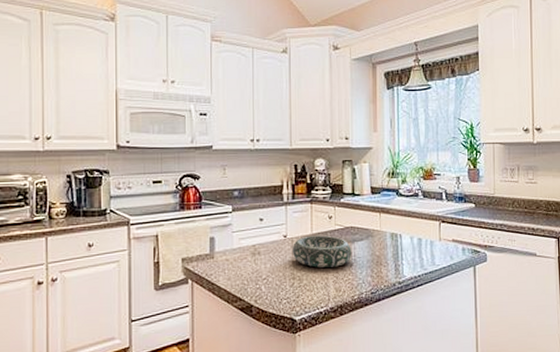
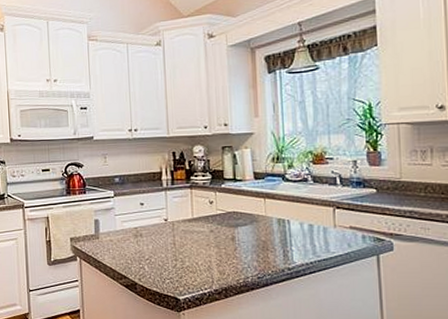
decorative bowl: present [292,235,351,268] -> none [173,219,235,251]

